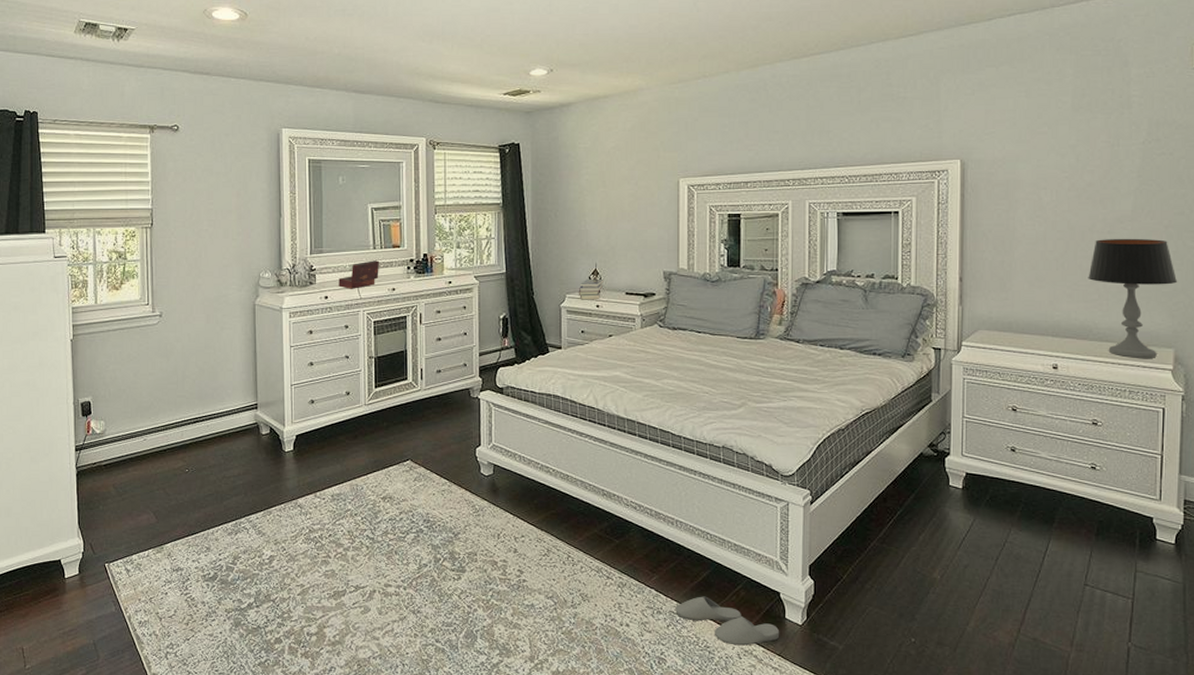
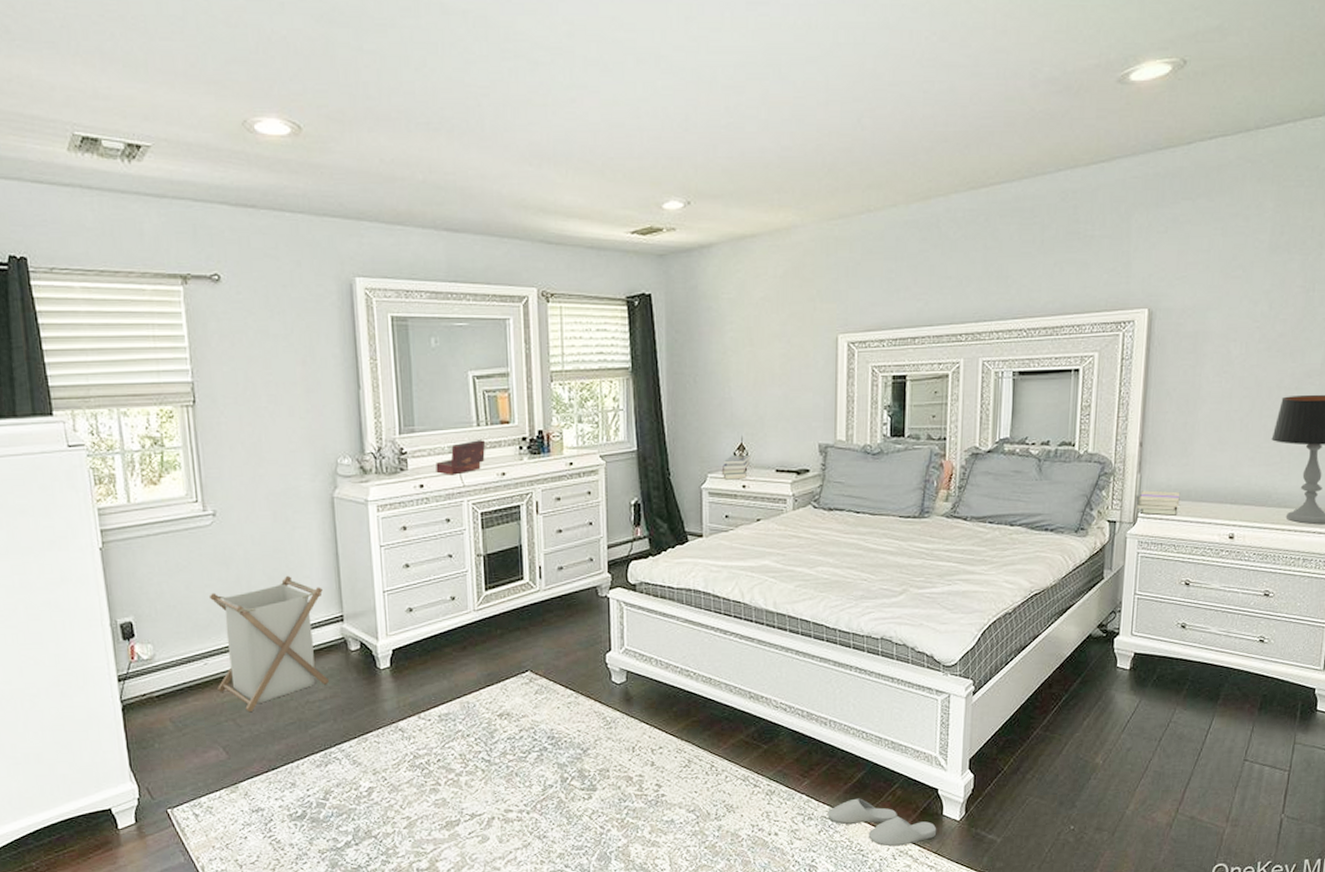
laundry basket: none [152,368,242,482] -> present [210,575,329,712]
books: none [958,321,1002,345] -> present [1135,490,1181,516]

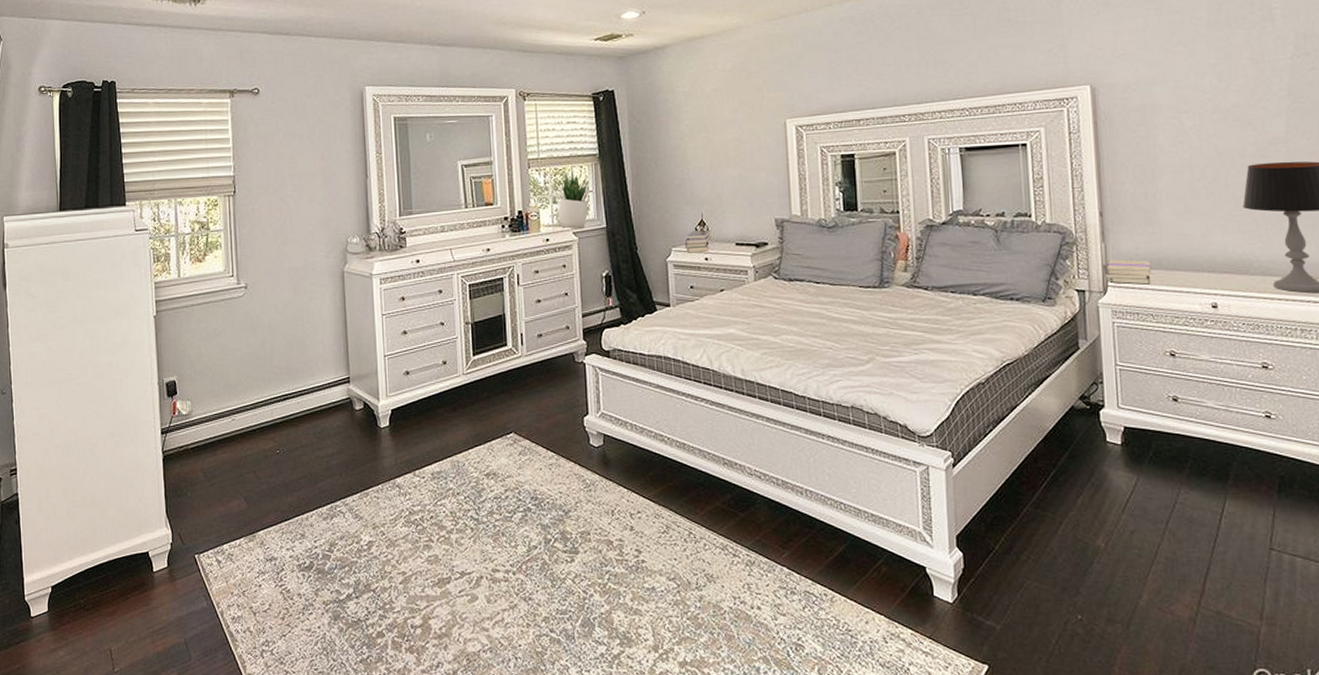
laundry basket: present [210,575,329,712] -> none [239,340,336,465]
wooden box: present [436,440,485,475] -> none [430,220,472,252]
planter: none [583,386,620,453] -> present [558,171,590,230]
slippers: present [828,798,937,846] -> none [811,573,929,628]

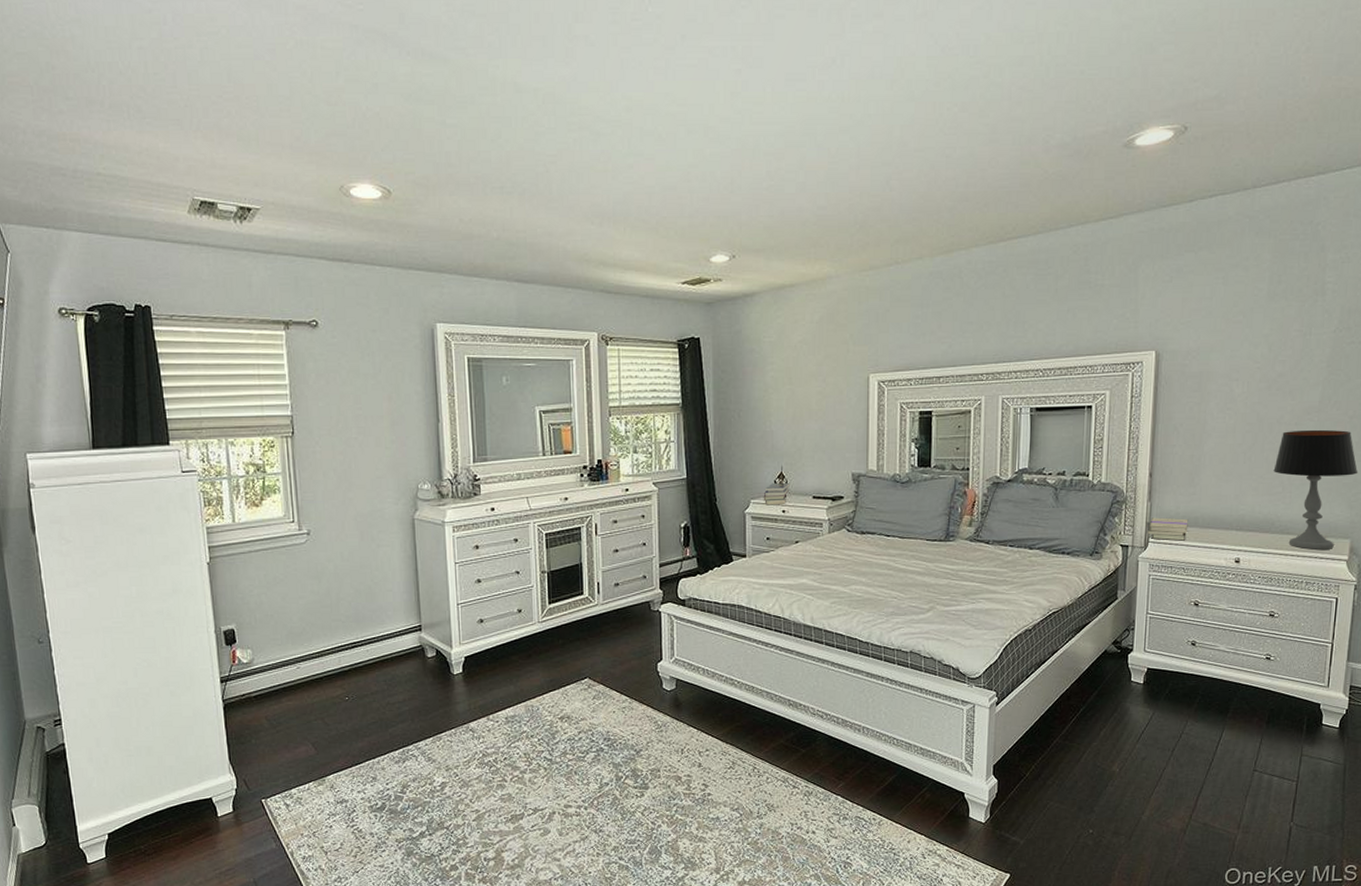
planter: present [558,171,590,230] -> none [638,420,672,480]

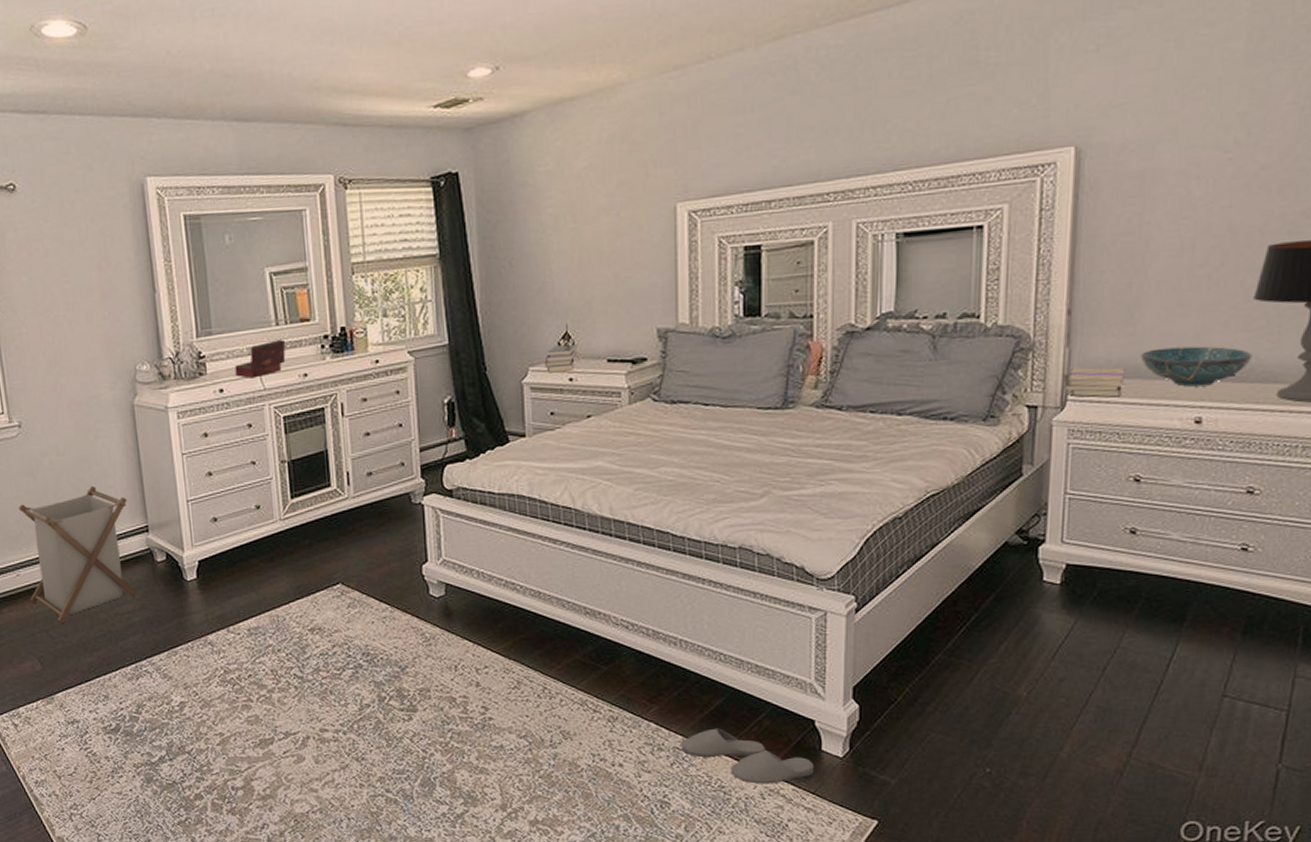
laundry basket: none [303,588,407,711] -> present [19,485,136,623]
wooden box: none [505,468,550,500] -> present [235,340,286,379]
slippers: none [861,800,964,846] -> present [681,728,815,784]
decorative bowl: none [1199,505,1273,535] -> present [1141,346,1252,387]

